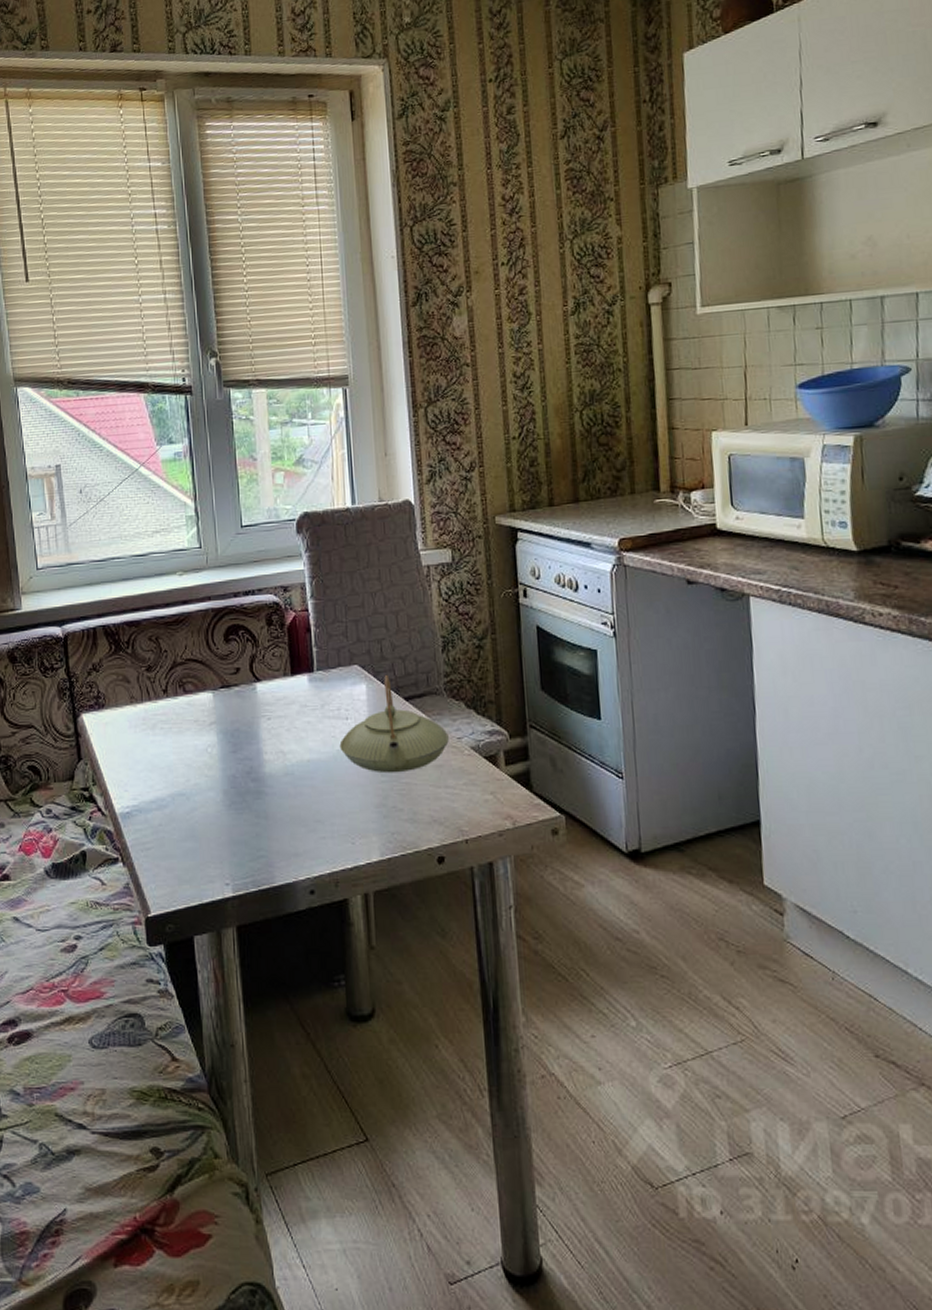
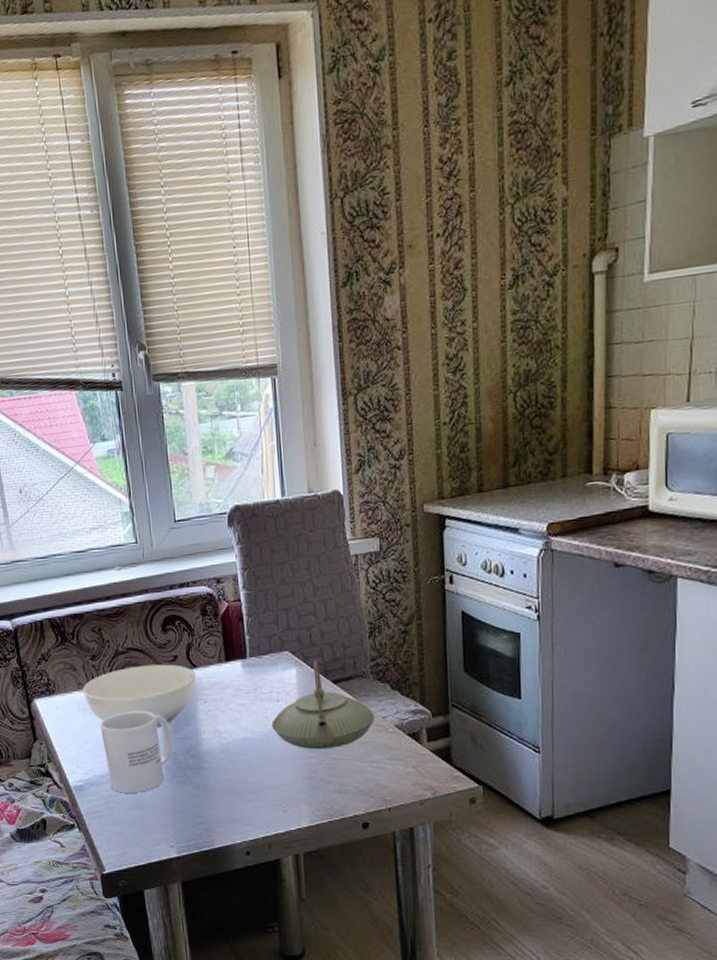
bowl: none [135,677,259,748] -> present [82,664,196,728]
mug: none [153,728,232,822] -> present [100,710,173,793]

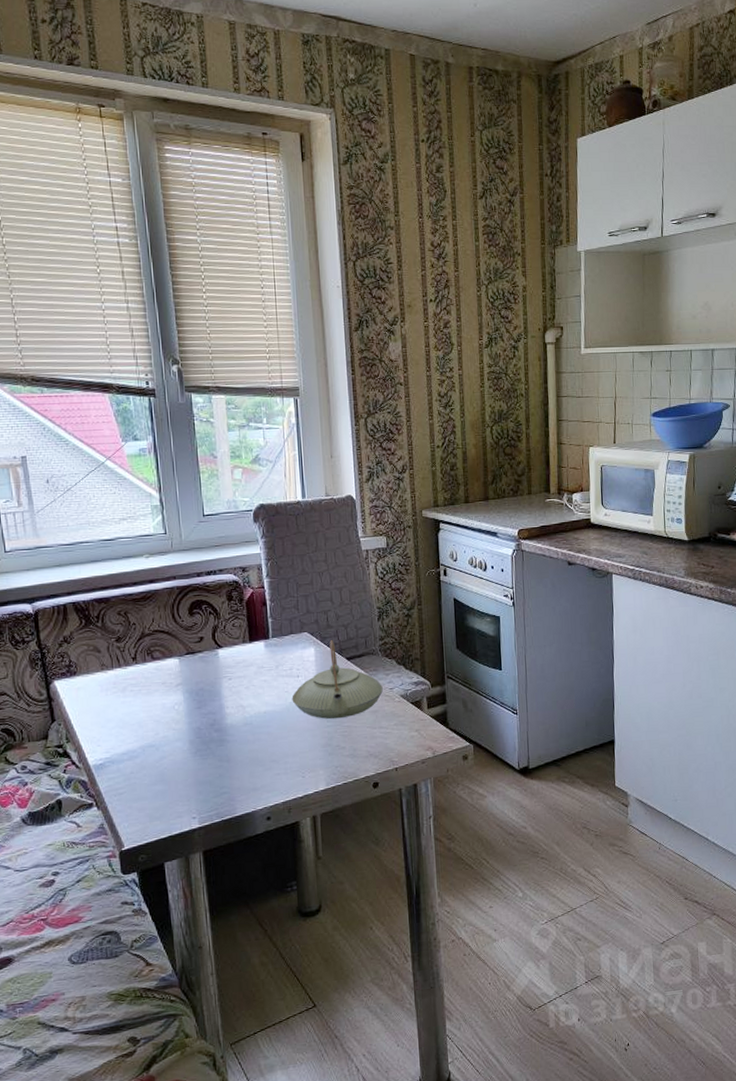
bowl: present [82,664,196,728] -> none [105,645,221,705]
mug: present [100,710,173,793] -> none [123,689,197,769]

